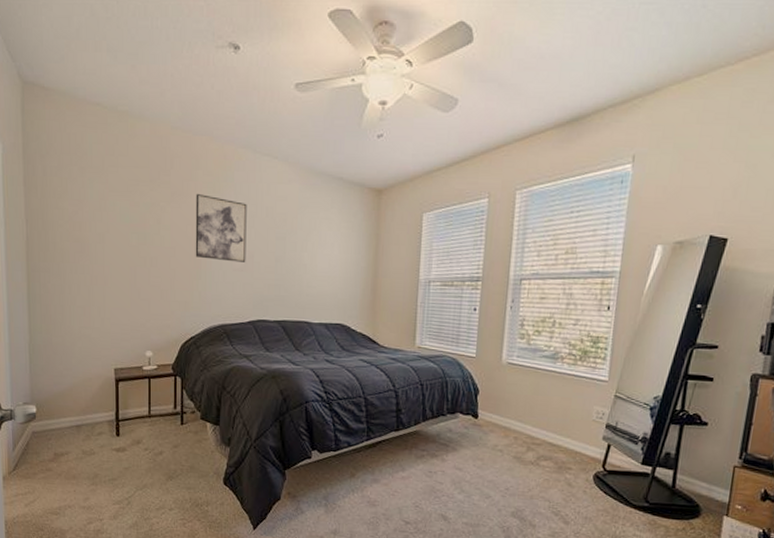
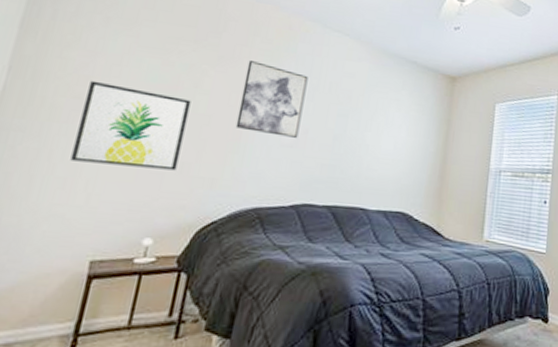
wall art: none [83,225,158,297] -> present [70,80,191,171]

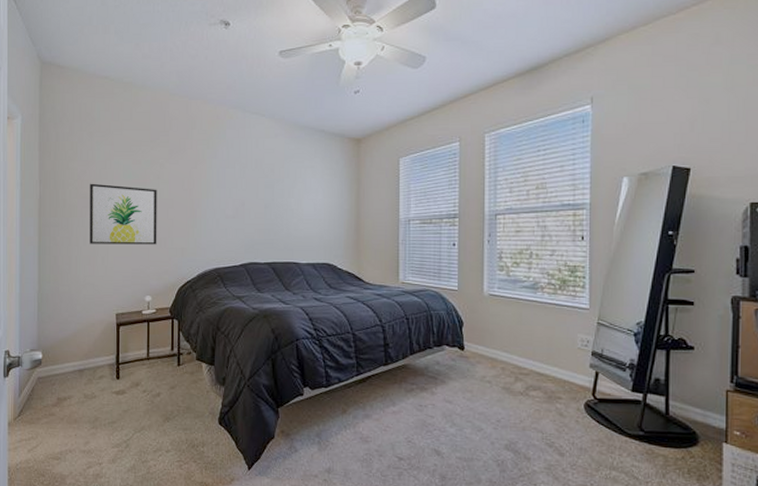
wall art: present [235,60,308,138] -> none [191,151,238,210]

